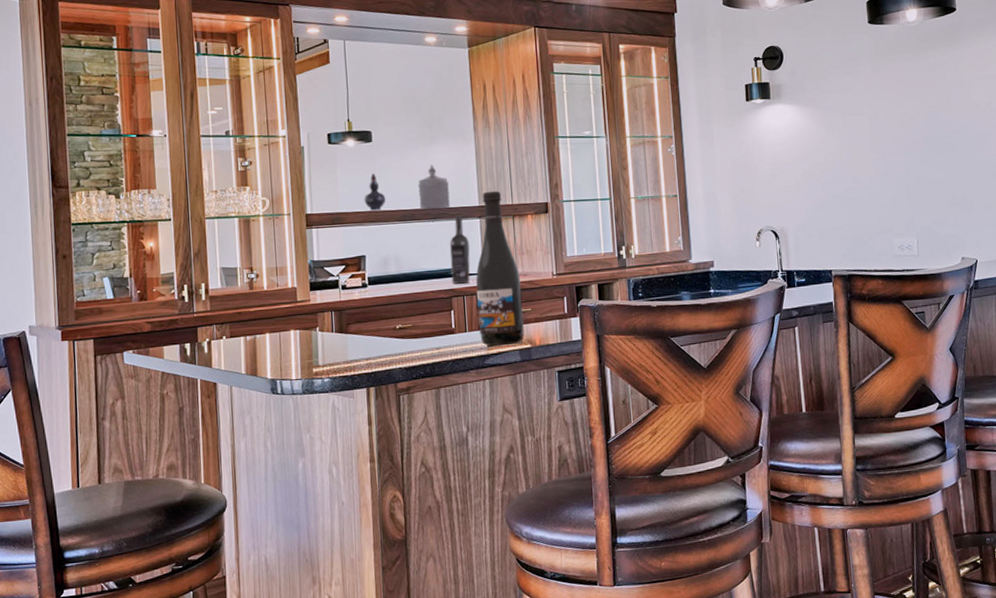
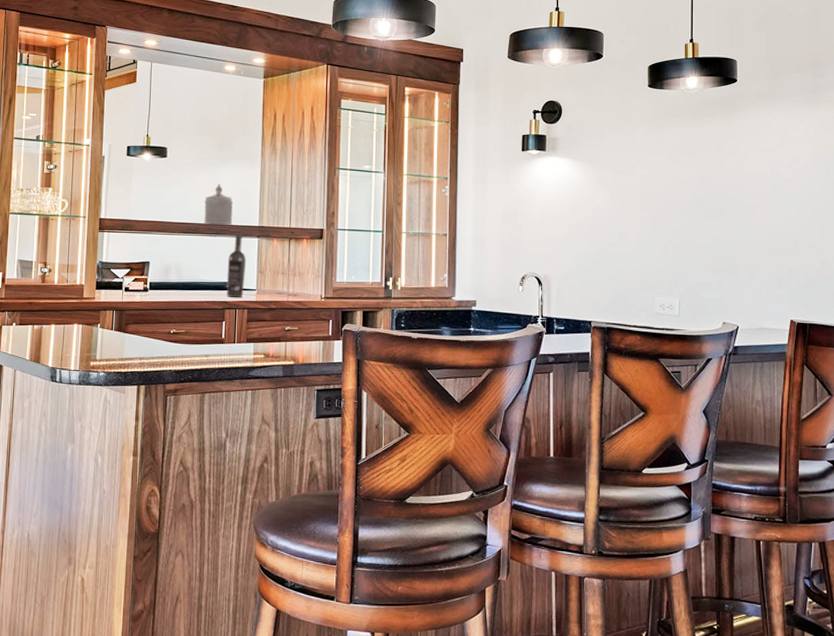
decorative bottle: present [364,173,386,211] -> none [154,186,174,221]
beer bottle: present [476,190,525,346] -> none [247,213,291,359]

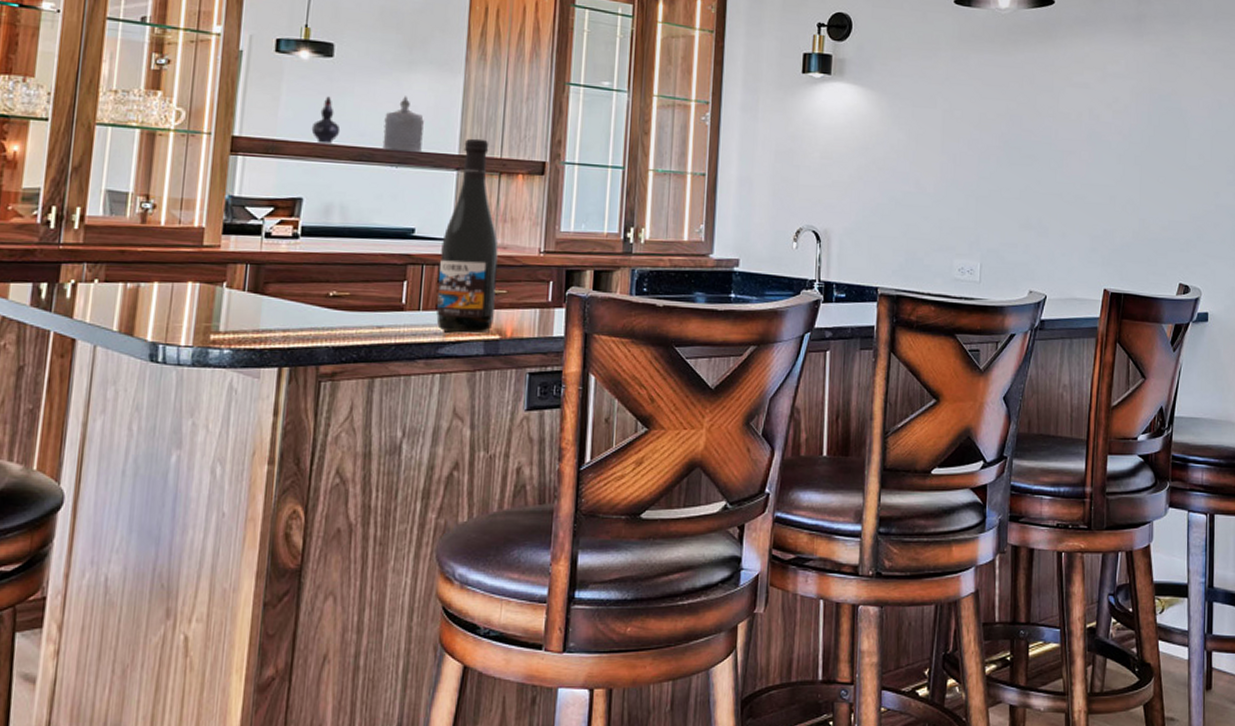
decorative bottle: none [154,186,174,221] -> present [311,96,341,144]
wine bottle: present [226,234,247,297] -> none [410,164,441,249]
beer bottle: none [247,213,291,359] -> present [436,138,499,333]

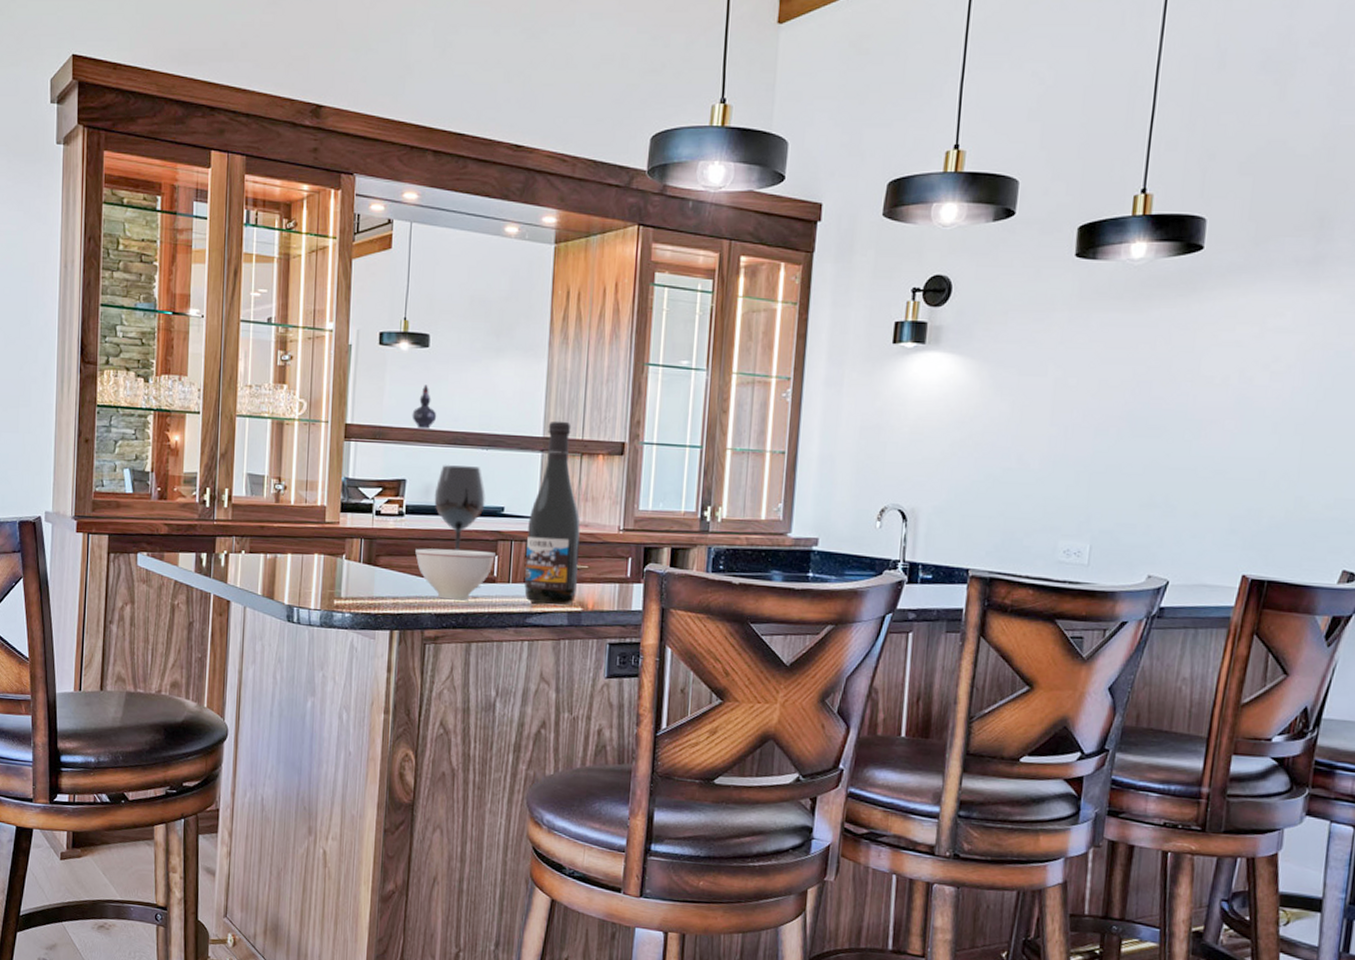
bowl: none [310,274,406,331] -> present [414,548,497,600]
wineglass: none [335,182,394,317] -> present [434,464,485,588]
decorative jar: present [382,96,424,154] -> none [474,382,511,436]

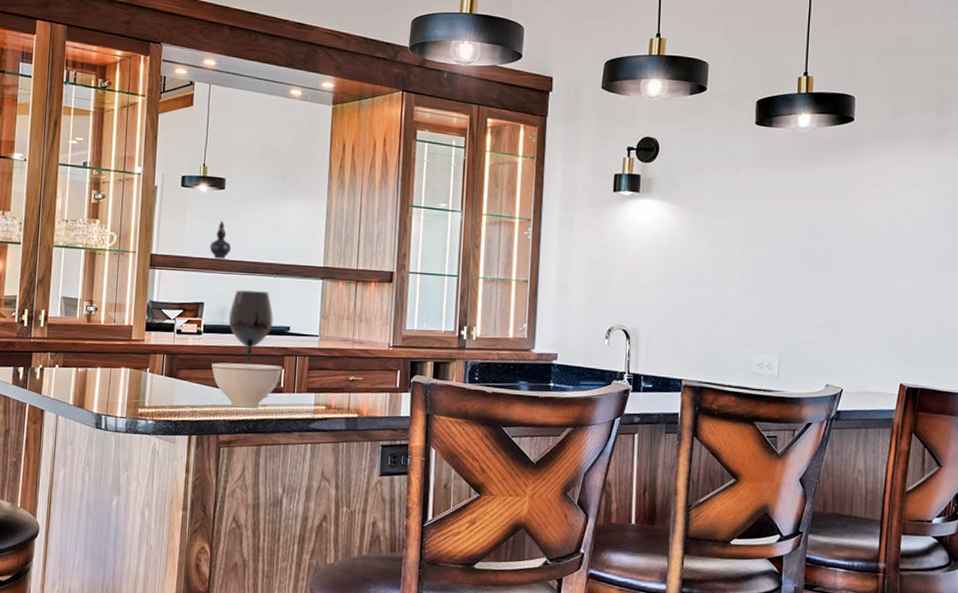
beer bottle: present [524,421,581,605] -> none [307,253,356,412]

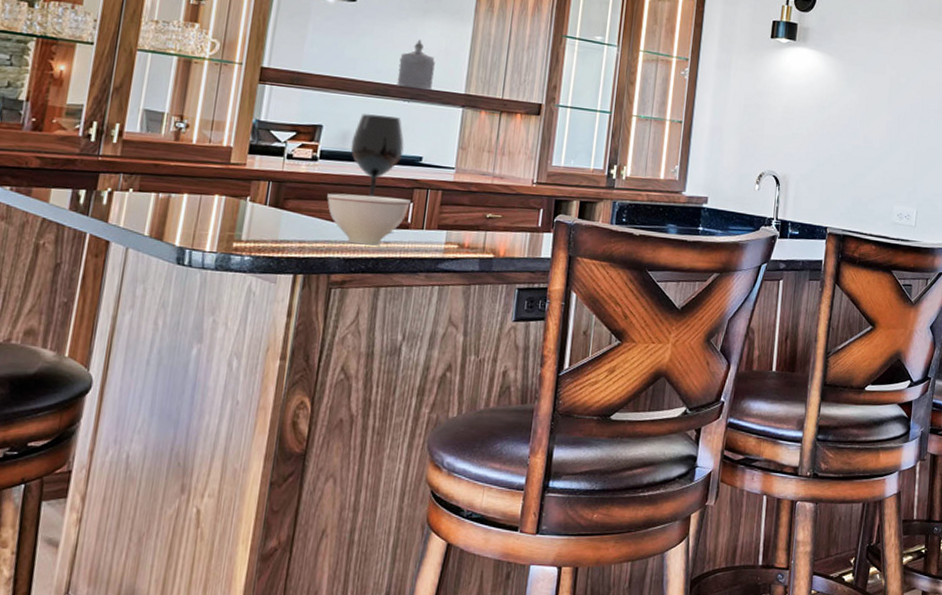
decorative bottle: present [209,221,232,259] -> none [333,36,360,78]
decorative jar: none [263,219,296,266] -> present [396,39,435,91]

